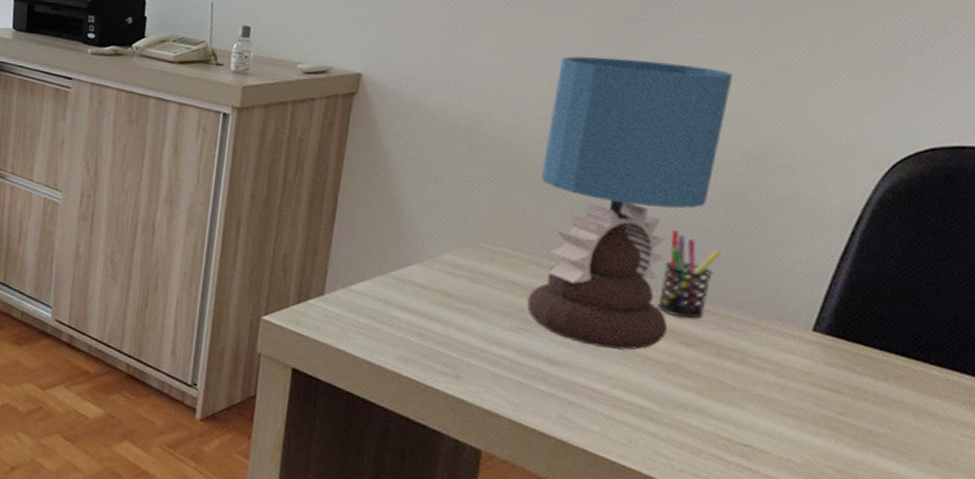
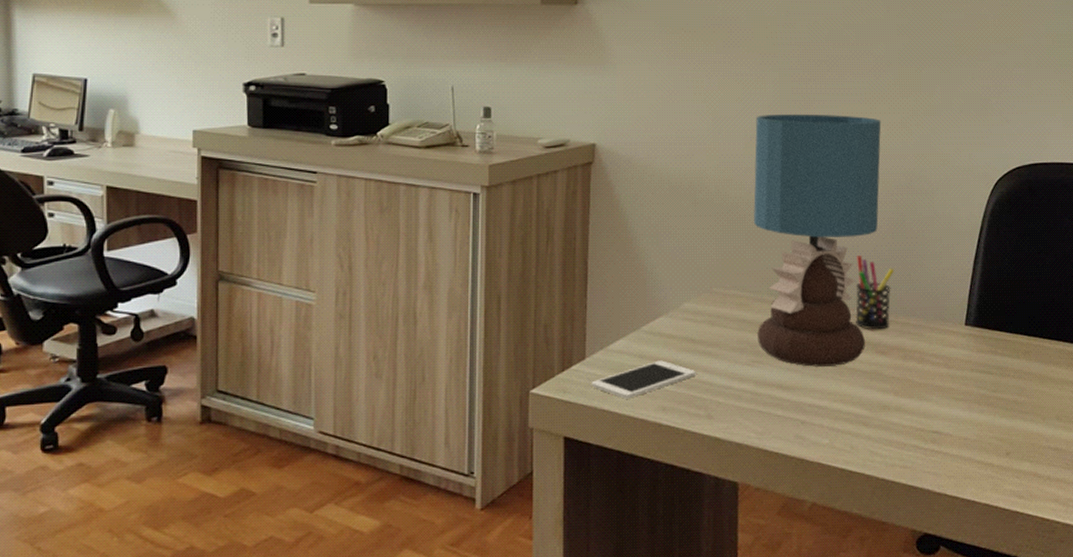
cell phone: none [327,309,448,343] -> present [591,360,696,399]

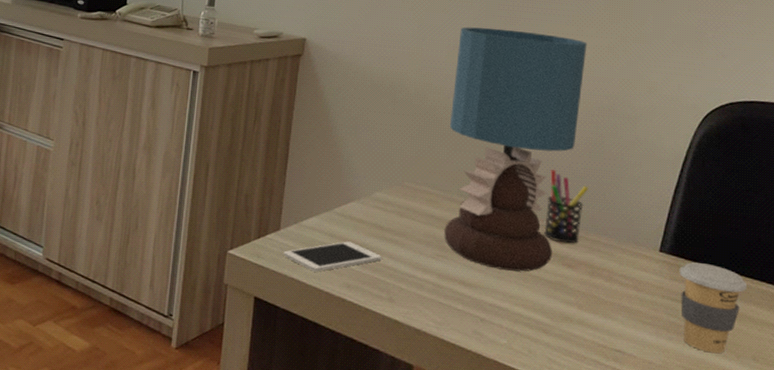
coffee cup: none [984,331,1046,419] -> present [679,262,747,354]

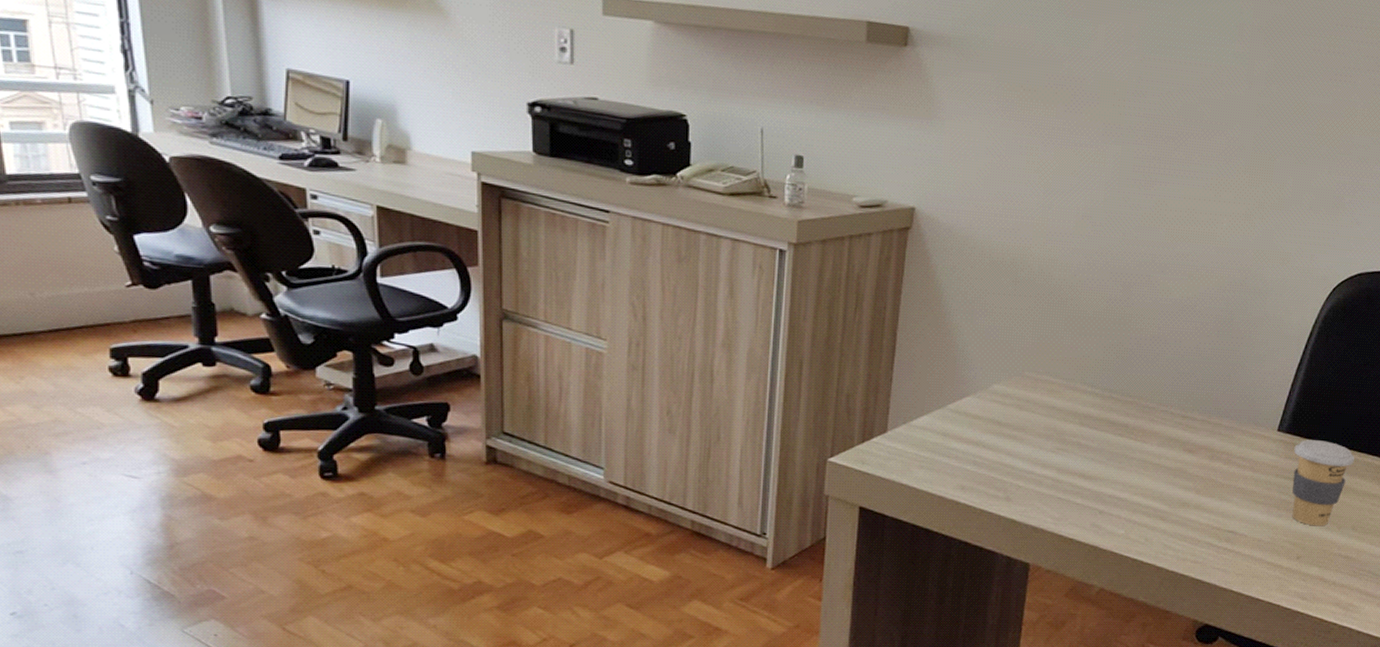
cell phone: present [283,241,382,272] -> none [891,440,999,475]
table lamp: present [444,26,587,272] -> none [1065,192,1224,460]
pen holder: present [543,170,589,244] -> none [1166,351,1215,429]

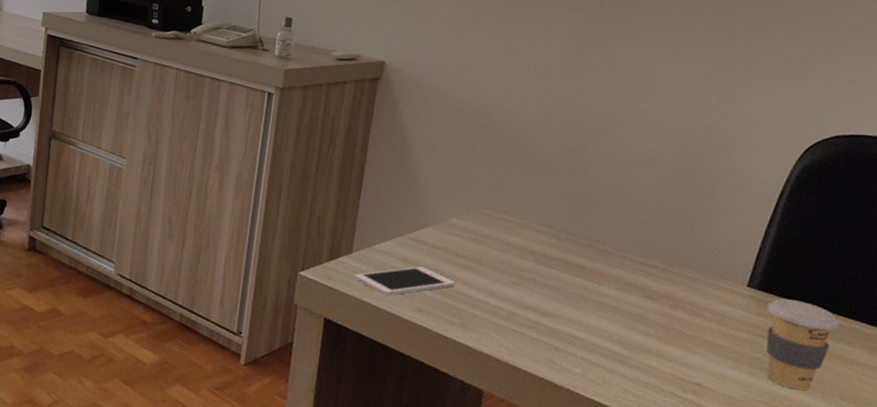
cell phone: none [891,440,999,475] -> present [354,266,456,296]

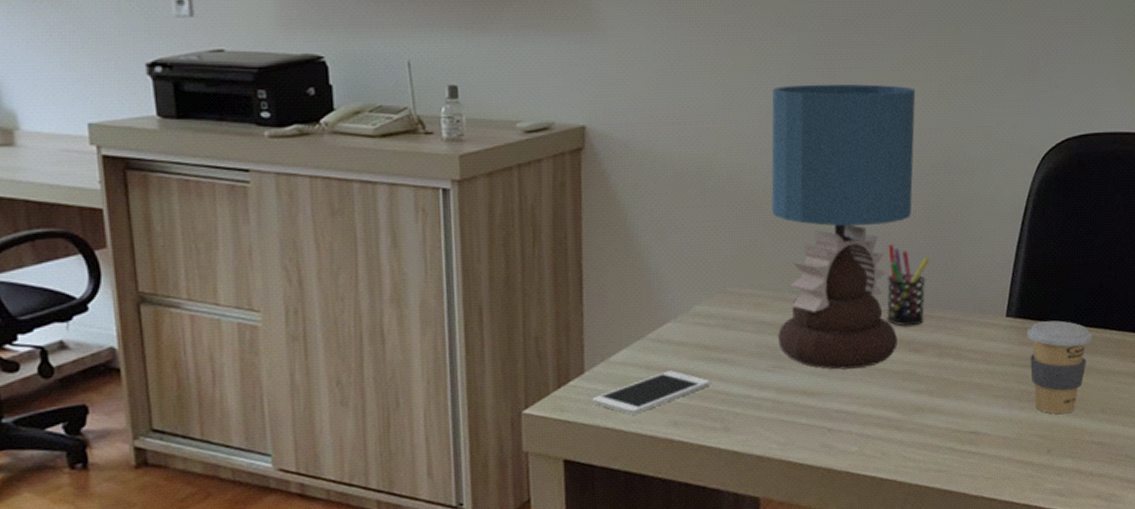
table lamp: none [520,52,683,302] -> present [771,84,916,370]
pen holder: none [624,200,676,276] -> present [886,245,930,327]

